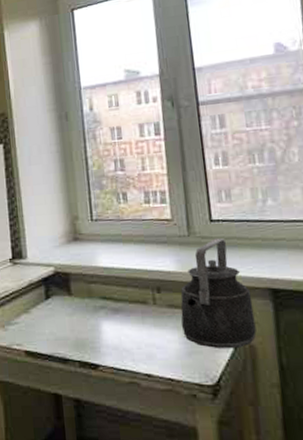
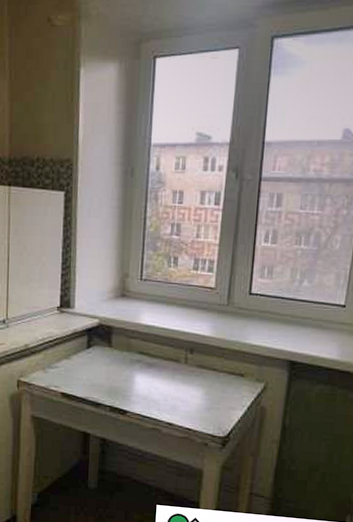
kettle: present [180,238,257,348] -> none [206,310,272,408]

